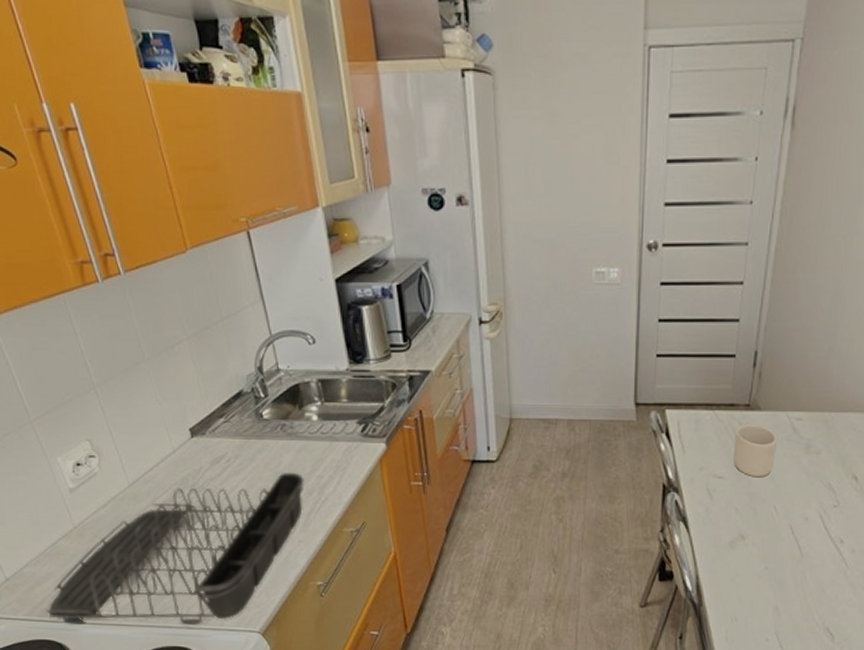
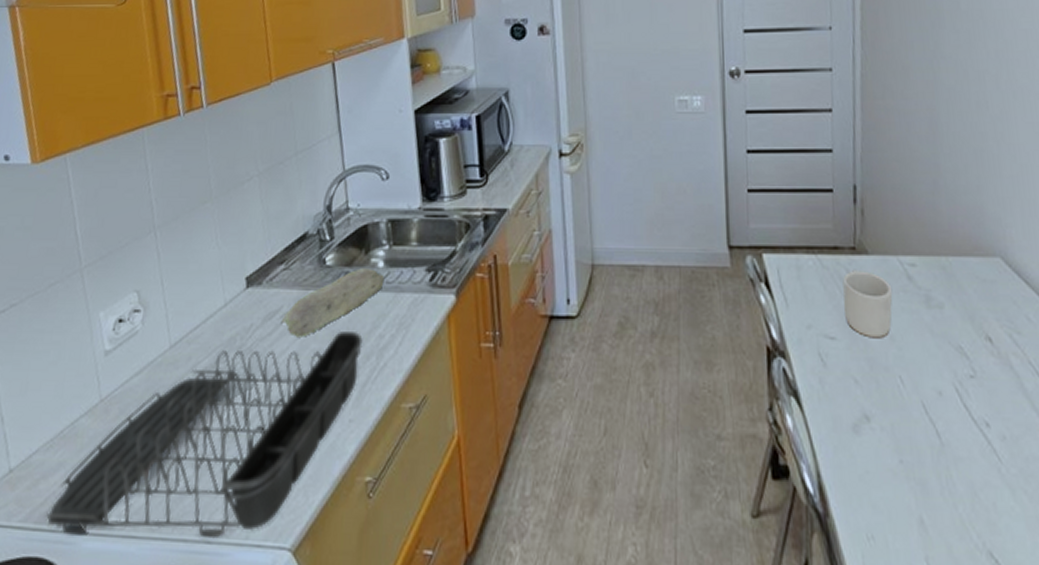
sponge: none [228,421,319,478] -> present [281,268,384,337]

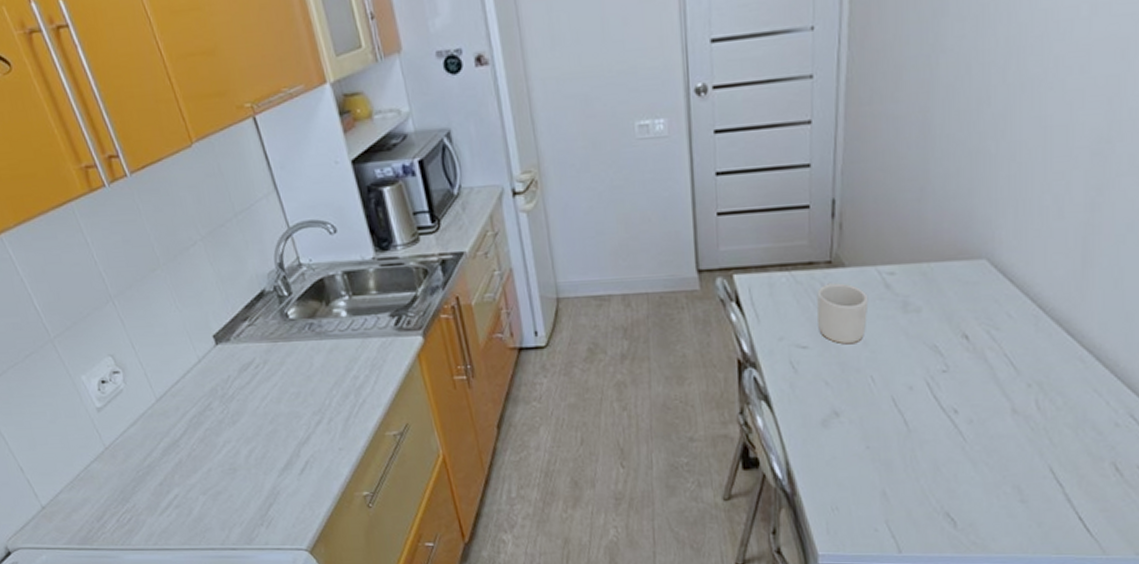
dish rack: present [46,331,363,539] -> none [86,375,340,551]
sponge: present [281,268,384,337] -> none [256,318,350,384]

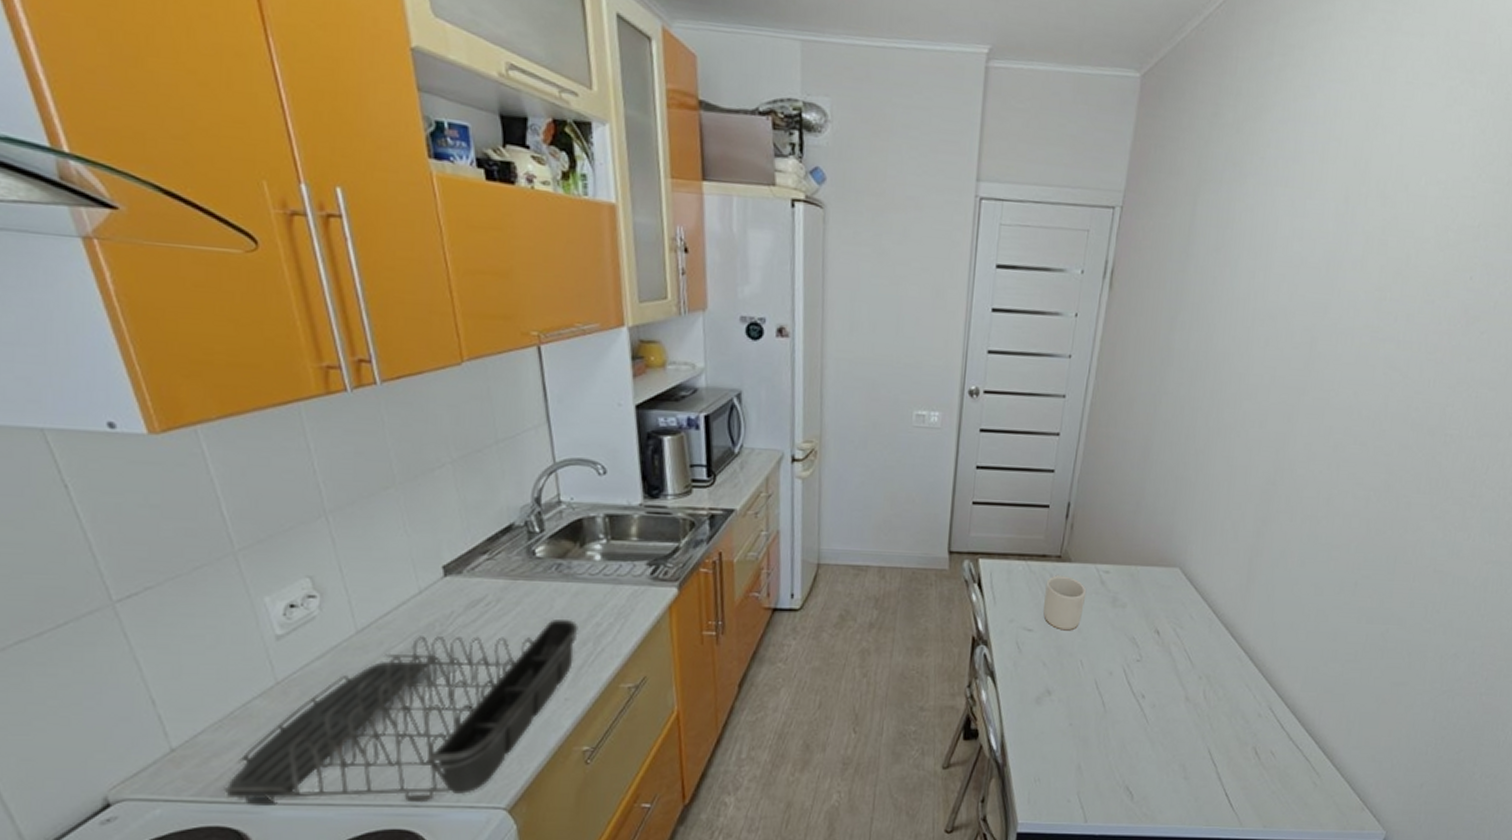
dish rack: none [86,375,340,551] -> present [224,619,579,805]

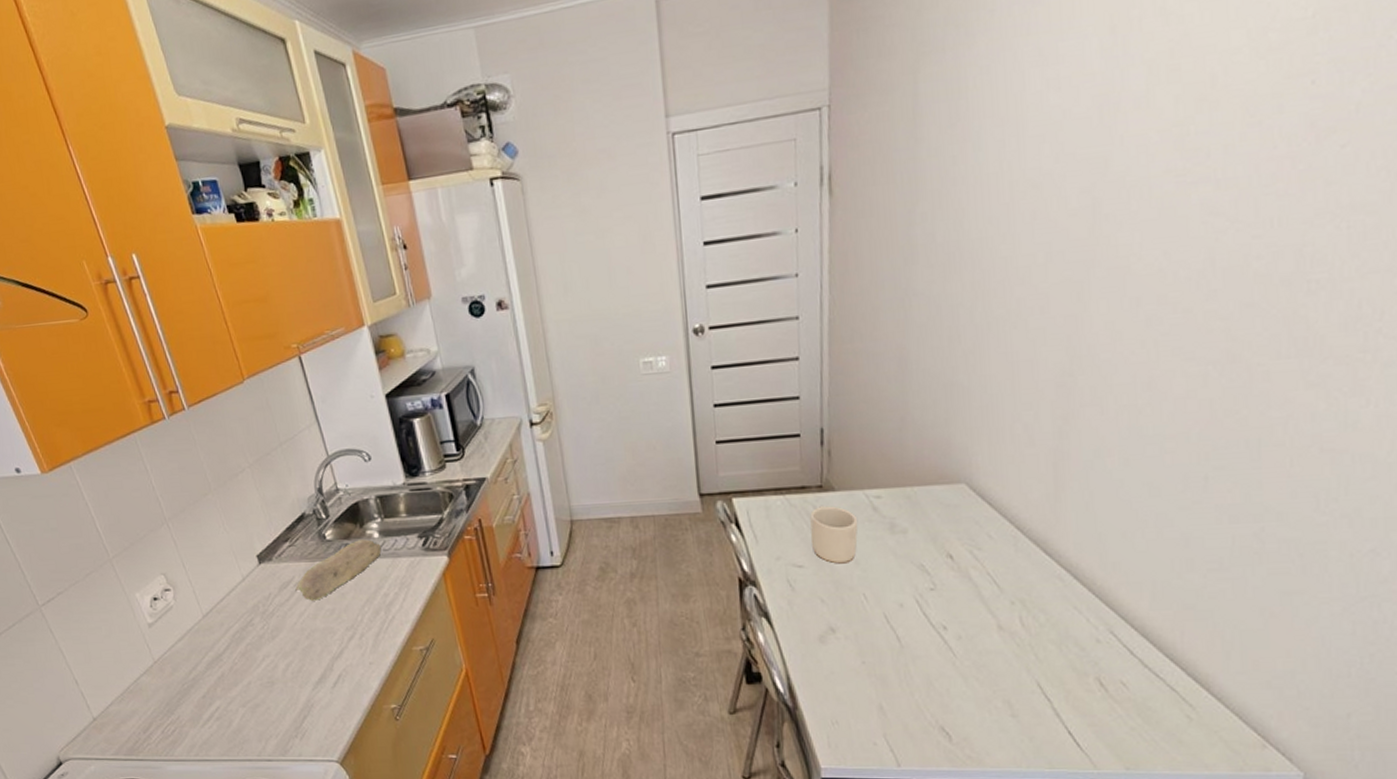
dish rack: present [224,619,579,805] -> none [132,593,371,762]
sponge: none [486,561,602,625] -> present [295,539,382,601]

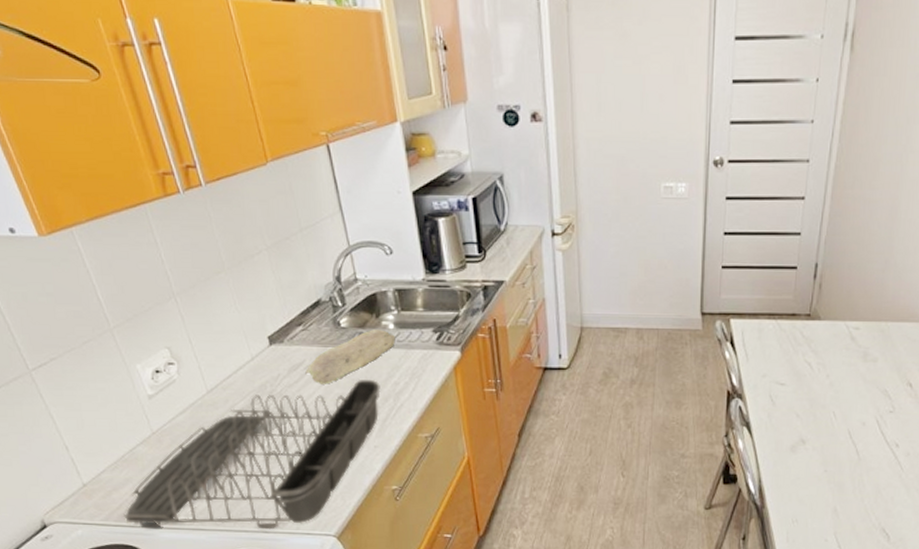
dish rack: none [132,593,371,762] -> present [124,380,381,530]
mug: present [810,505,858,564] -> none [795,331,837,385]

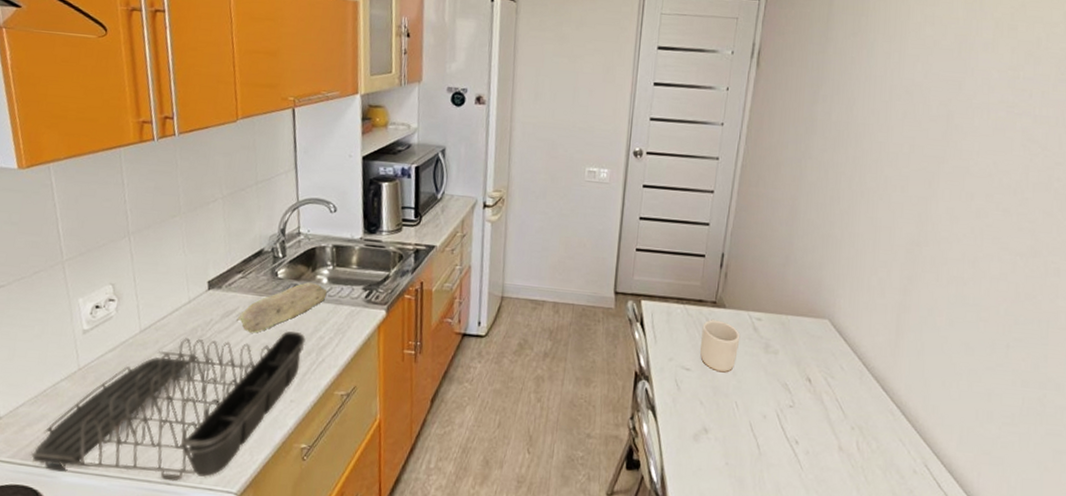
mug: none [795,331,837,385] -> present [700,318,741,373]

